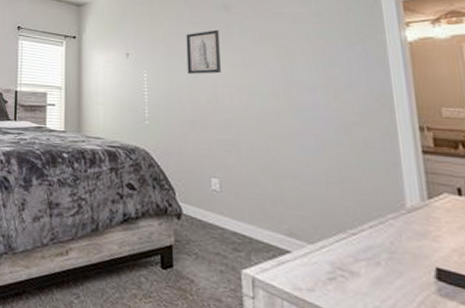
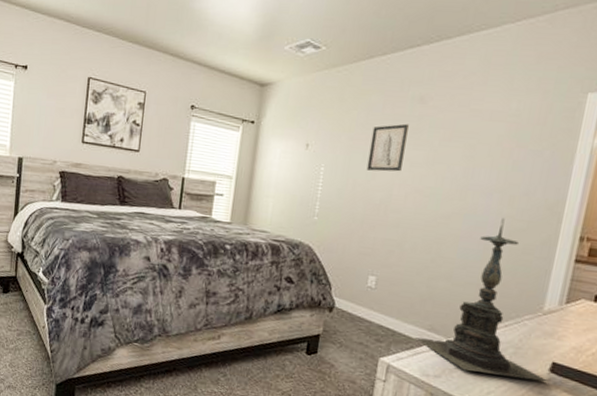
candle holder: none [274,111,439,293] -> present [414,217,549,382]

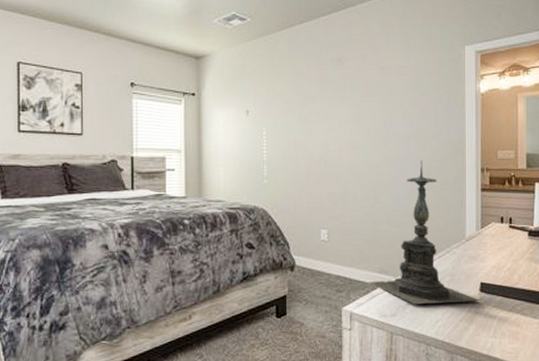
wall art: present [366,123,409,172] -> none [303,84,333,130]

